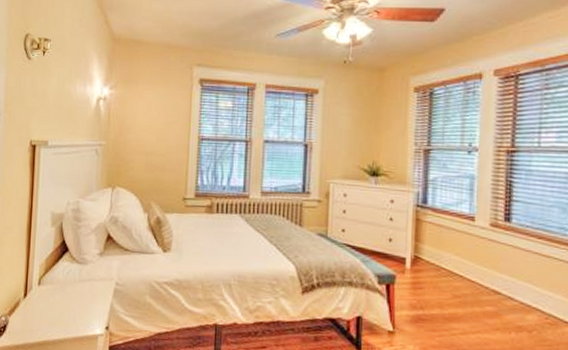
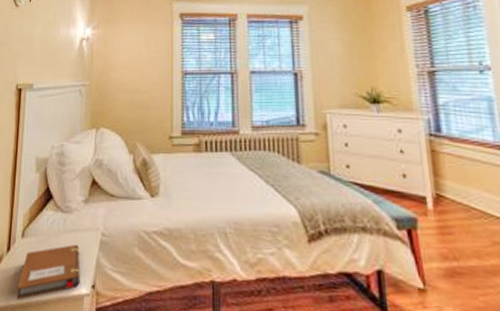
notebook: none [34,291,95,339] -> present [16,244,81,300]

